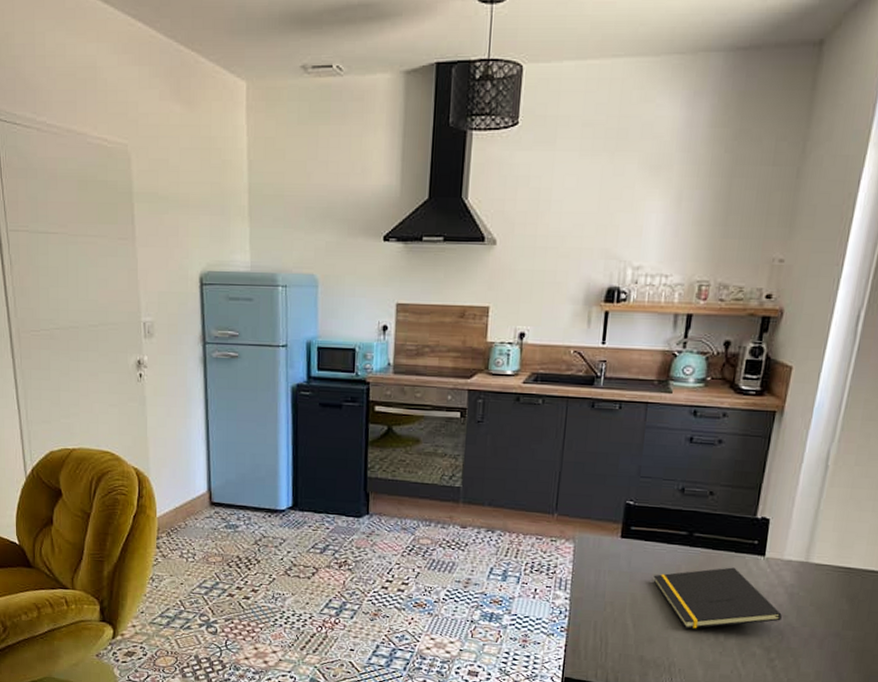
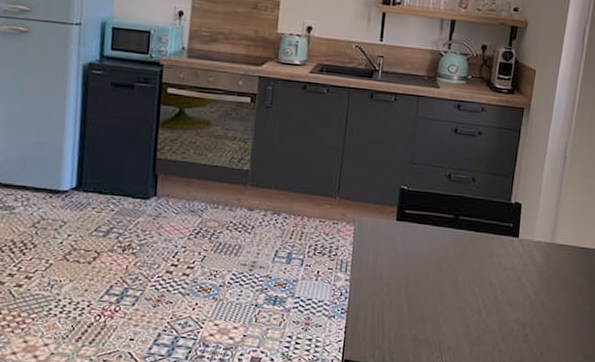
notepad: present [653,567,782,629] -> none [425,248,534,307]

